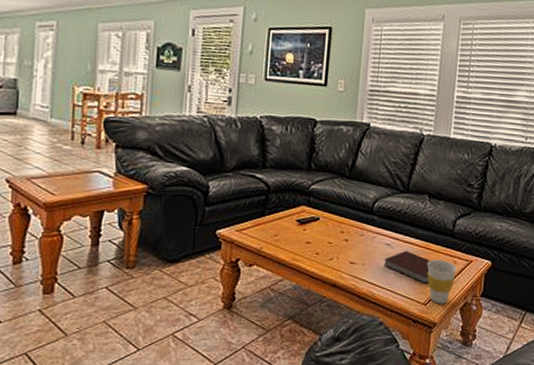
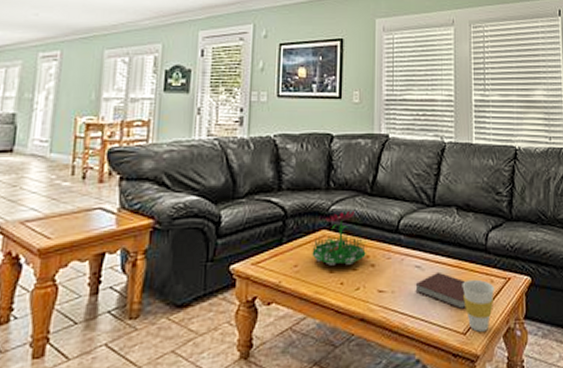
flower: none [291,191,342,238] -> present [312,211,366,266]

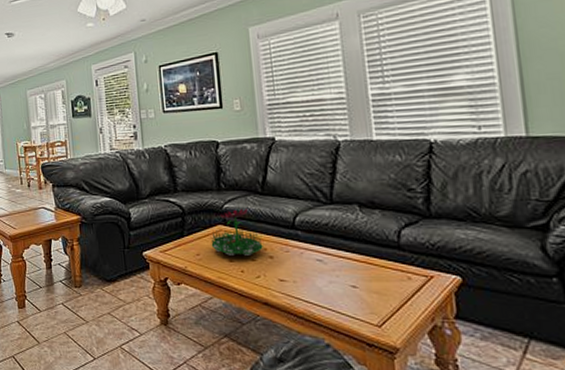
notebook: present [415,271,466,310] -> none [318,266,379,304]
cup: present [462,279,494,332] -> none [372,275,413,326]

